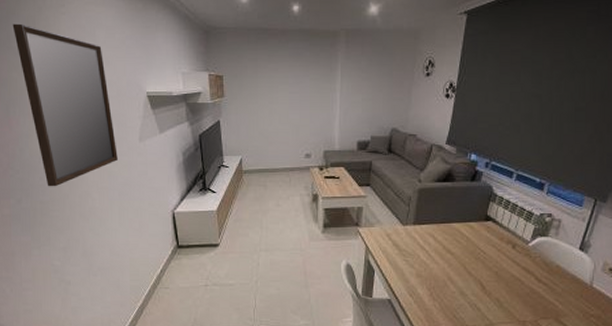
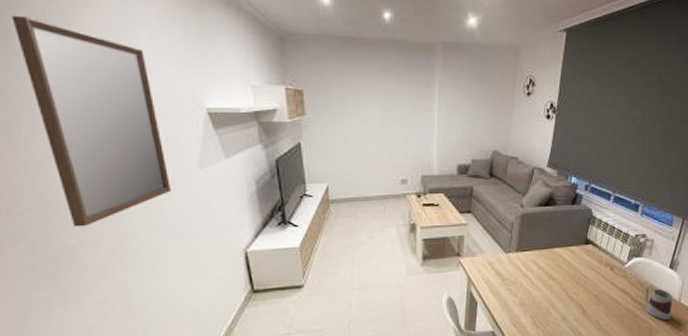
mug: none [551,267,583,303] -> present [645,286,673,320]

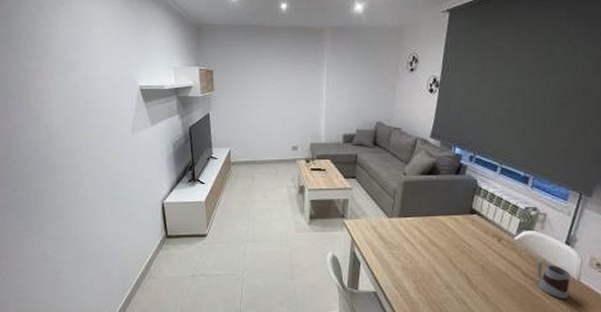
home mirror: present [11,15,171,228] -> none [14,20,110,177]

